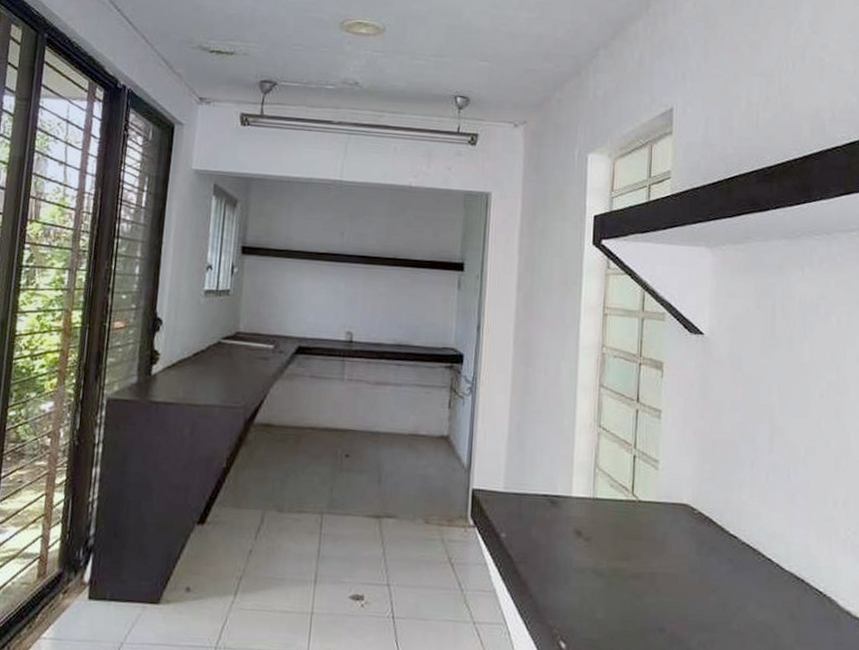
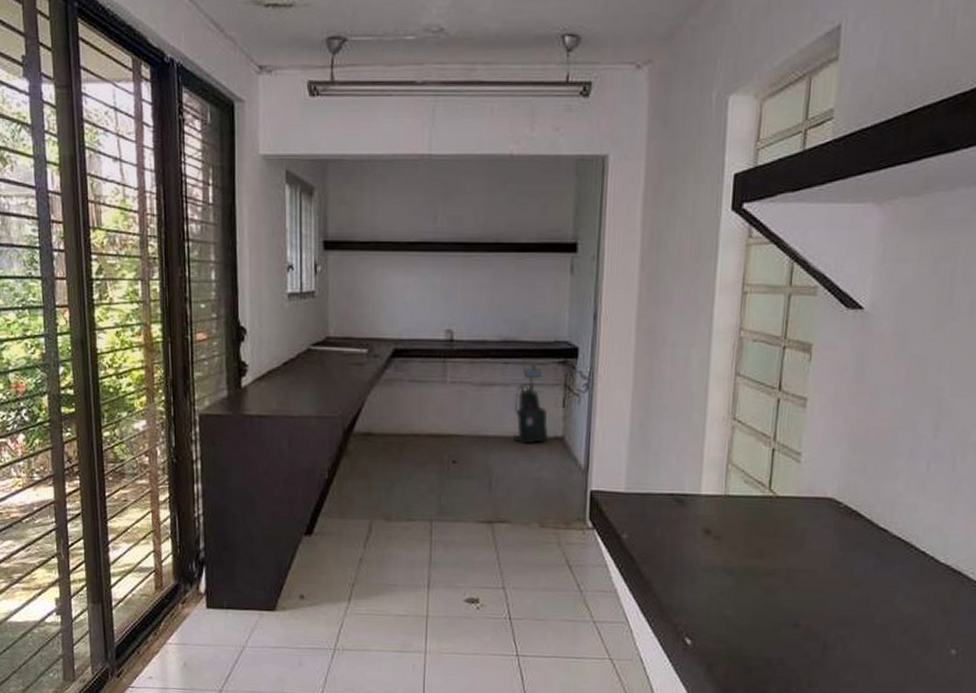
vacuum cleaner: none [402,367,435,441] -> present [512,364,549,444]

